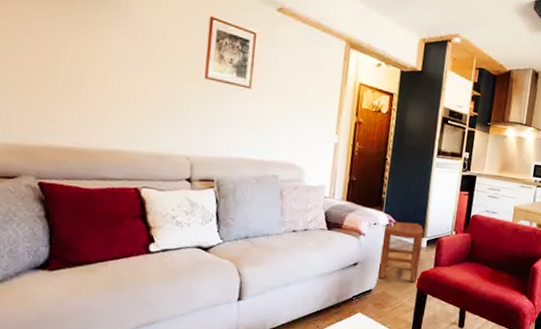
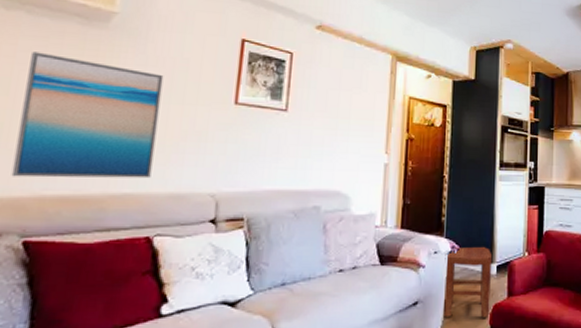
wall art: none [24,17,143,139] -> present [11,52,164,179]

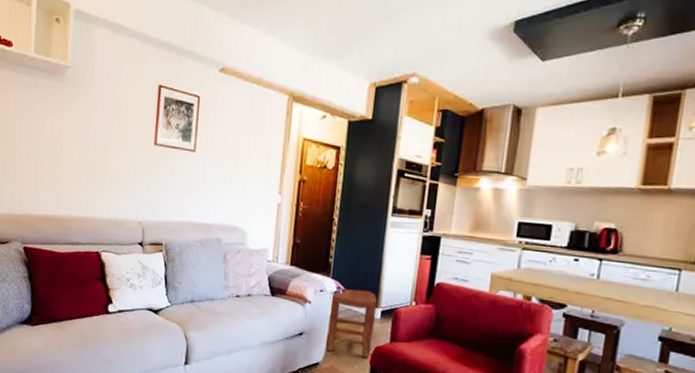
wall art: present [11,52,164,179] -> none [13,102,103,206]

